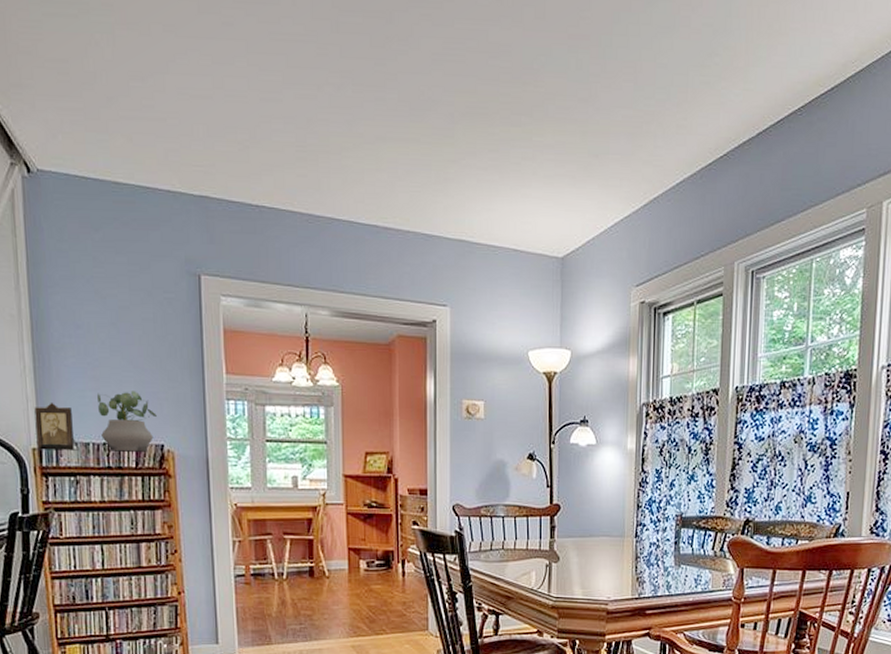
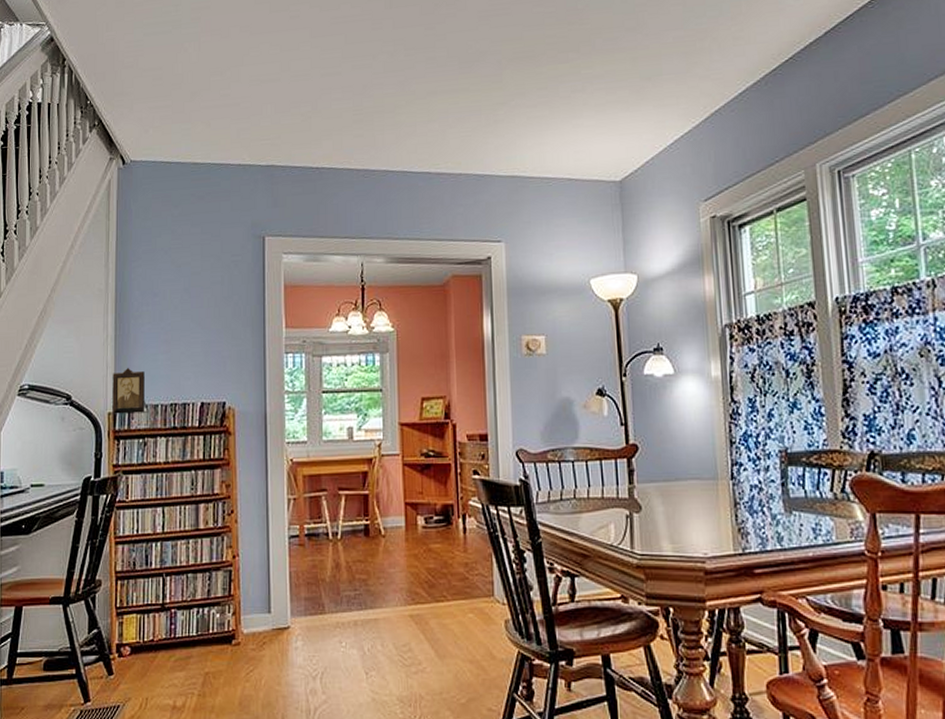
potted plant: present [97,391,157,452] -> none [168,351,220,412]

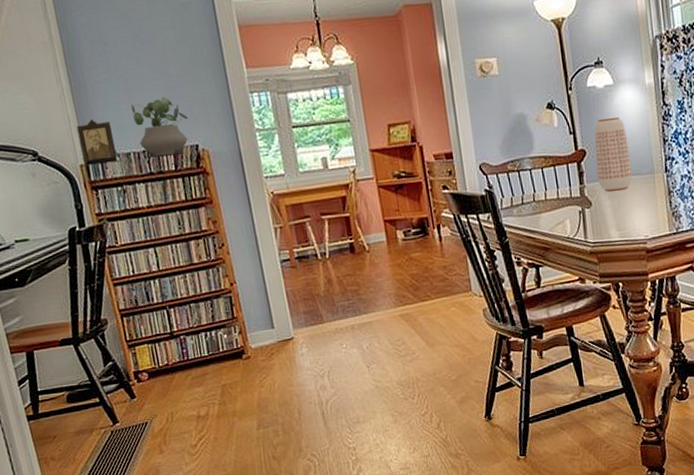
potted plant: none [168,351,220,412] -> present [131,97,188,158]
vase: none [648,410,692,496] -> present [594,116,633,192]

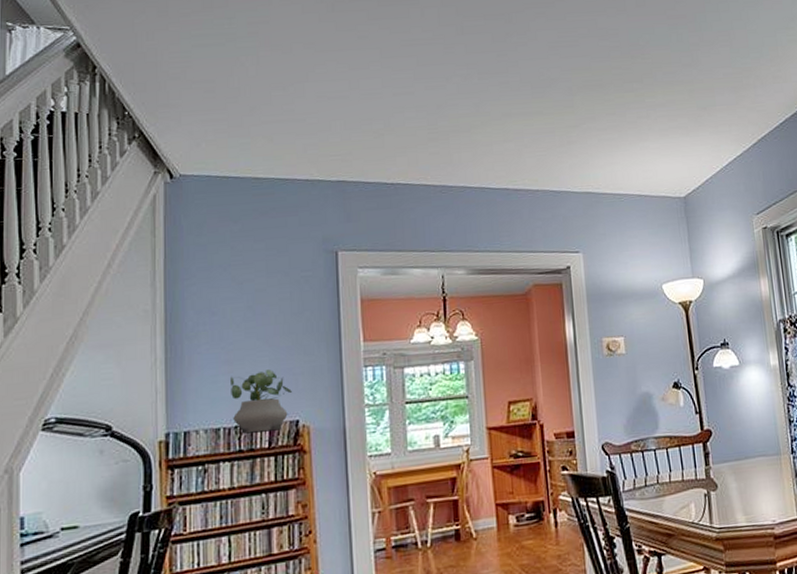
photo frame: present [76,120,122,166] -> none [163,392,209,442]
vase: present [594,116,633,192] -> none [720,397,759,474]

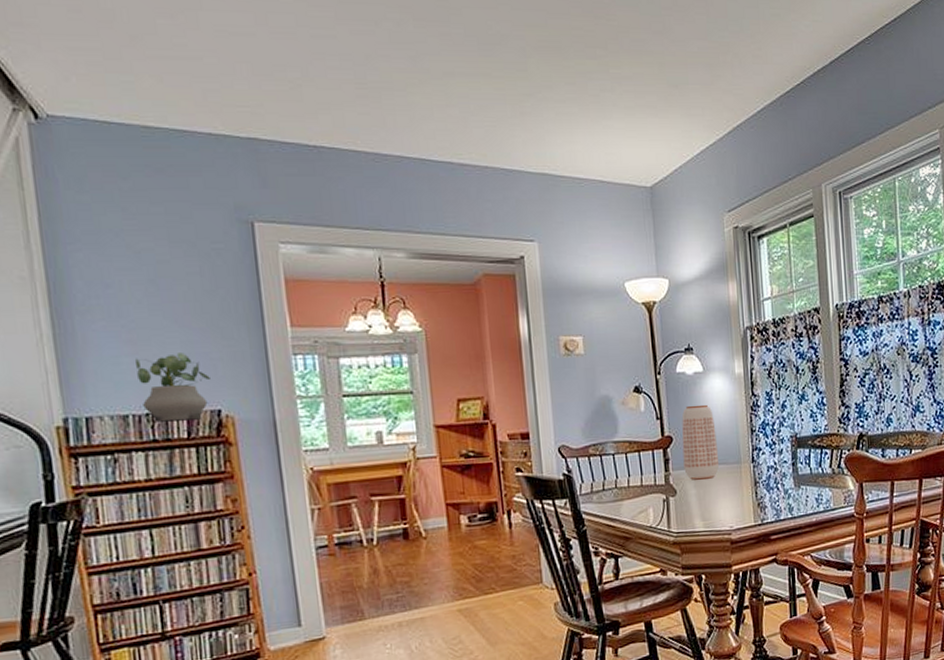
vase: none [720,397,759,474] -> present [681,404,720,480]

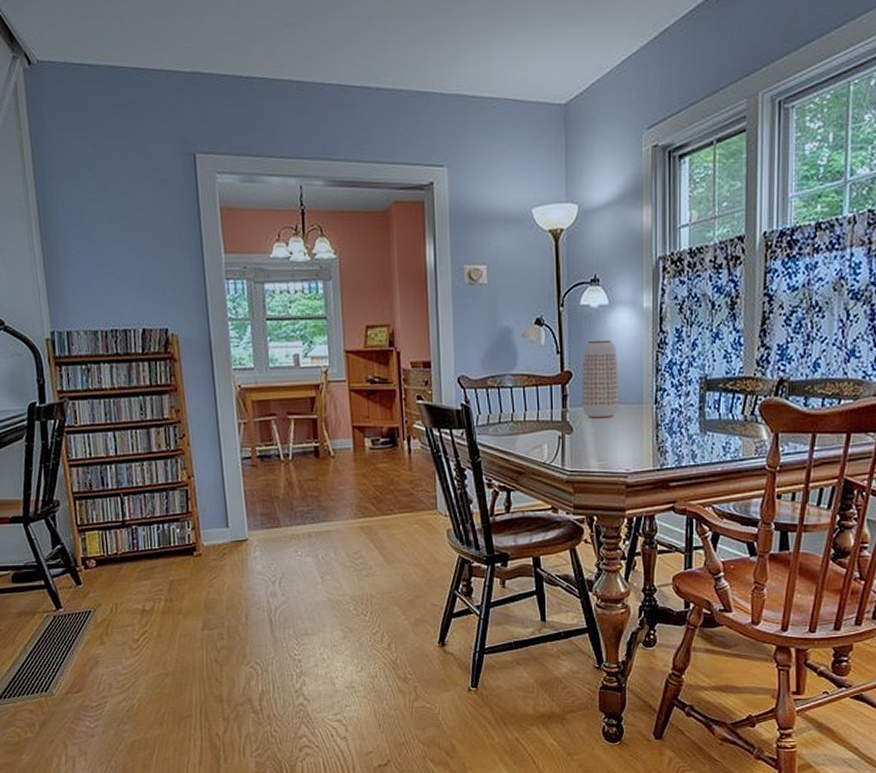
potted plant: present [136,353,210,422] -> none [103,276,160,338]

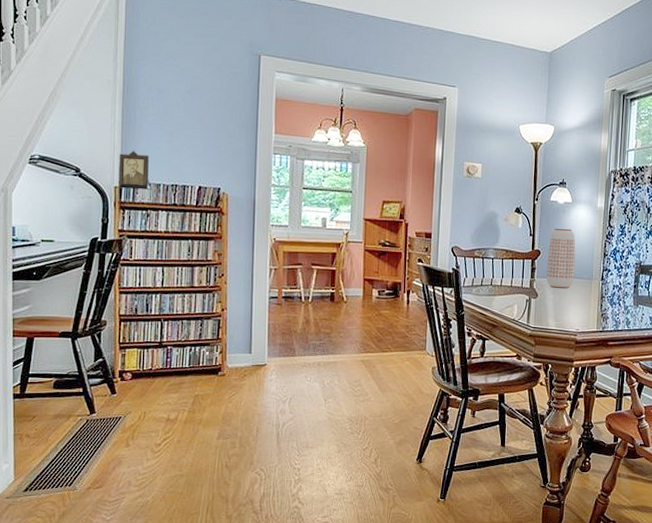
photo frame: none [46,293,89,340] -> present [118,151,152,190]

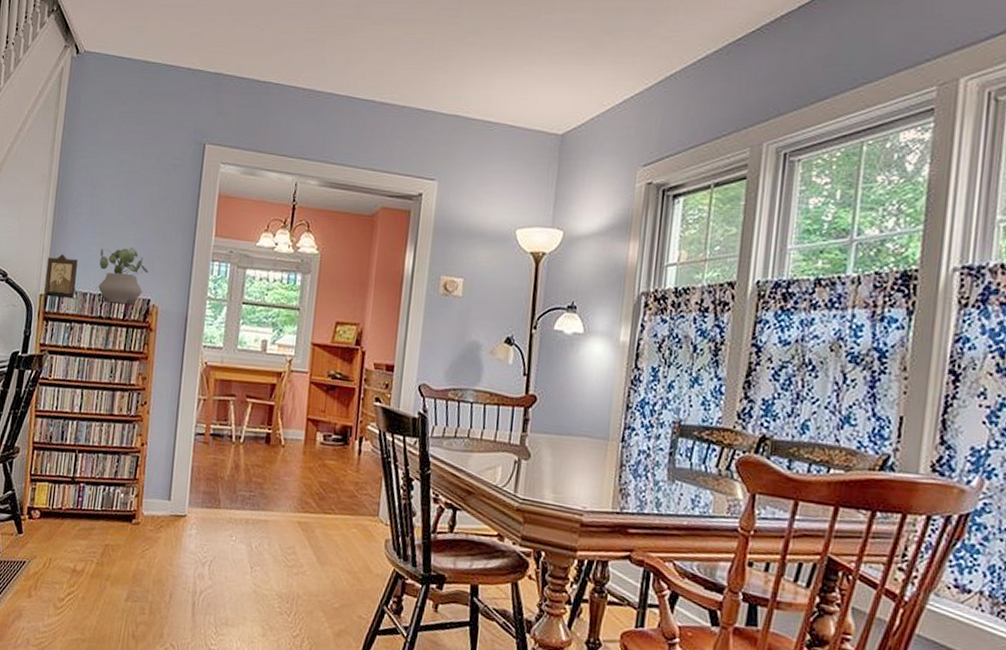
potted plant: none [170,144,216,193] -> present [98,247,148,305]
vase: present [546,228,576,289] -> none [543,366,587,450]

